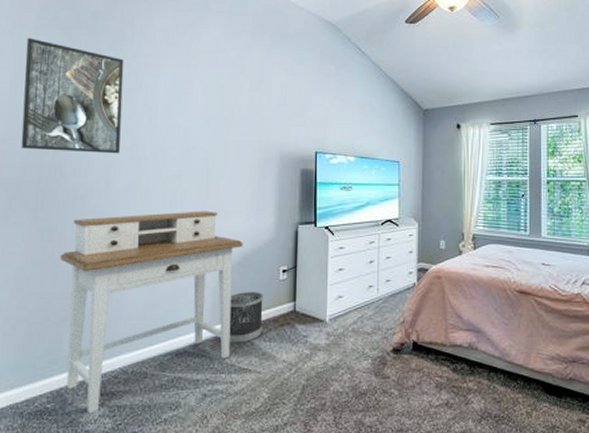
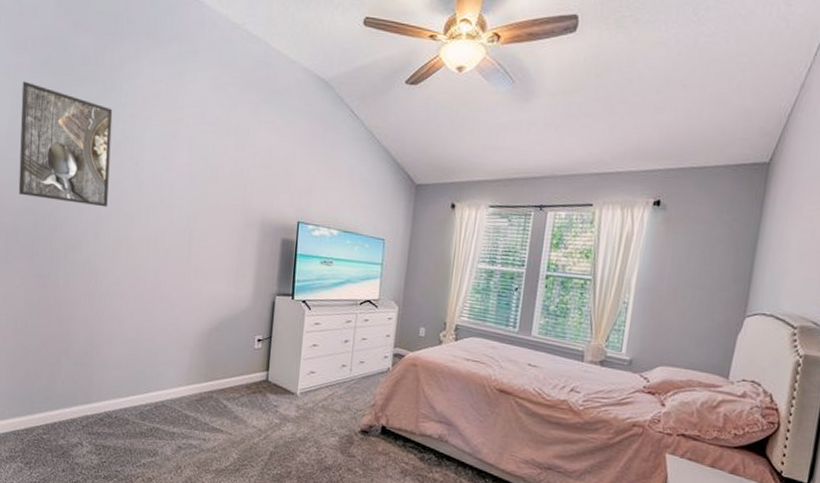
desk: present [60,211,243,414] -> none [53,268,221,449]
wastebasket: present [229,292,263,345] -> none [203,356,238,406]

